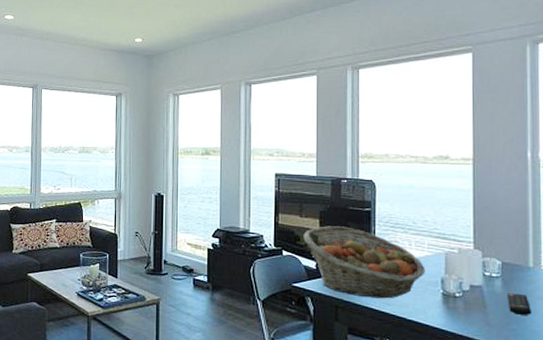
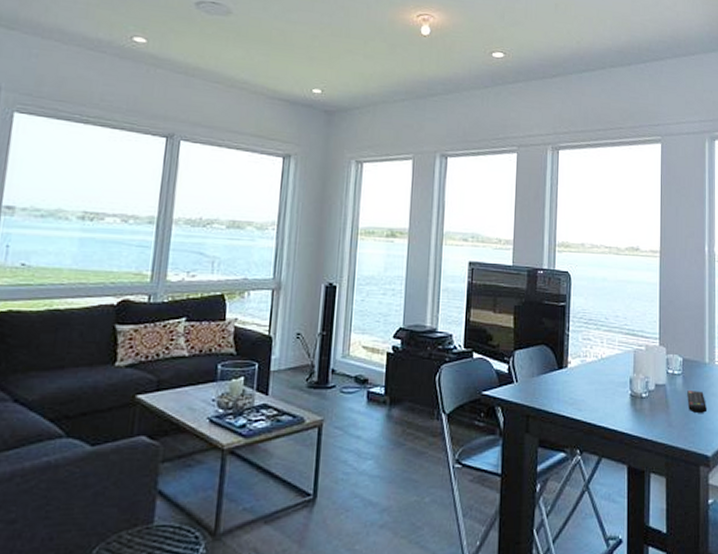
fruit basket: present [303,226,426,299] -> none [496,322,616,404]

